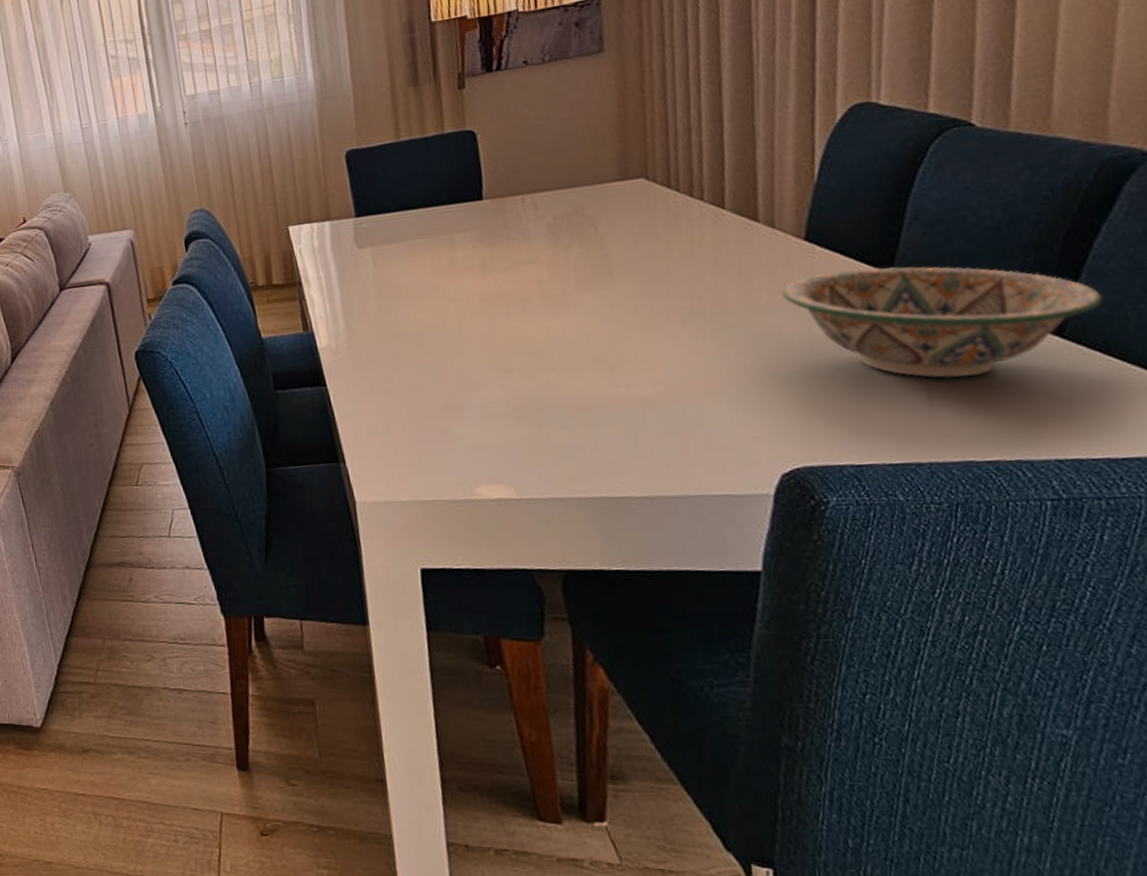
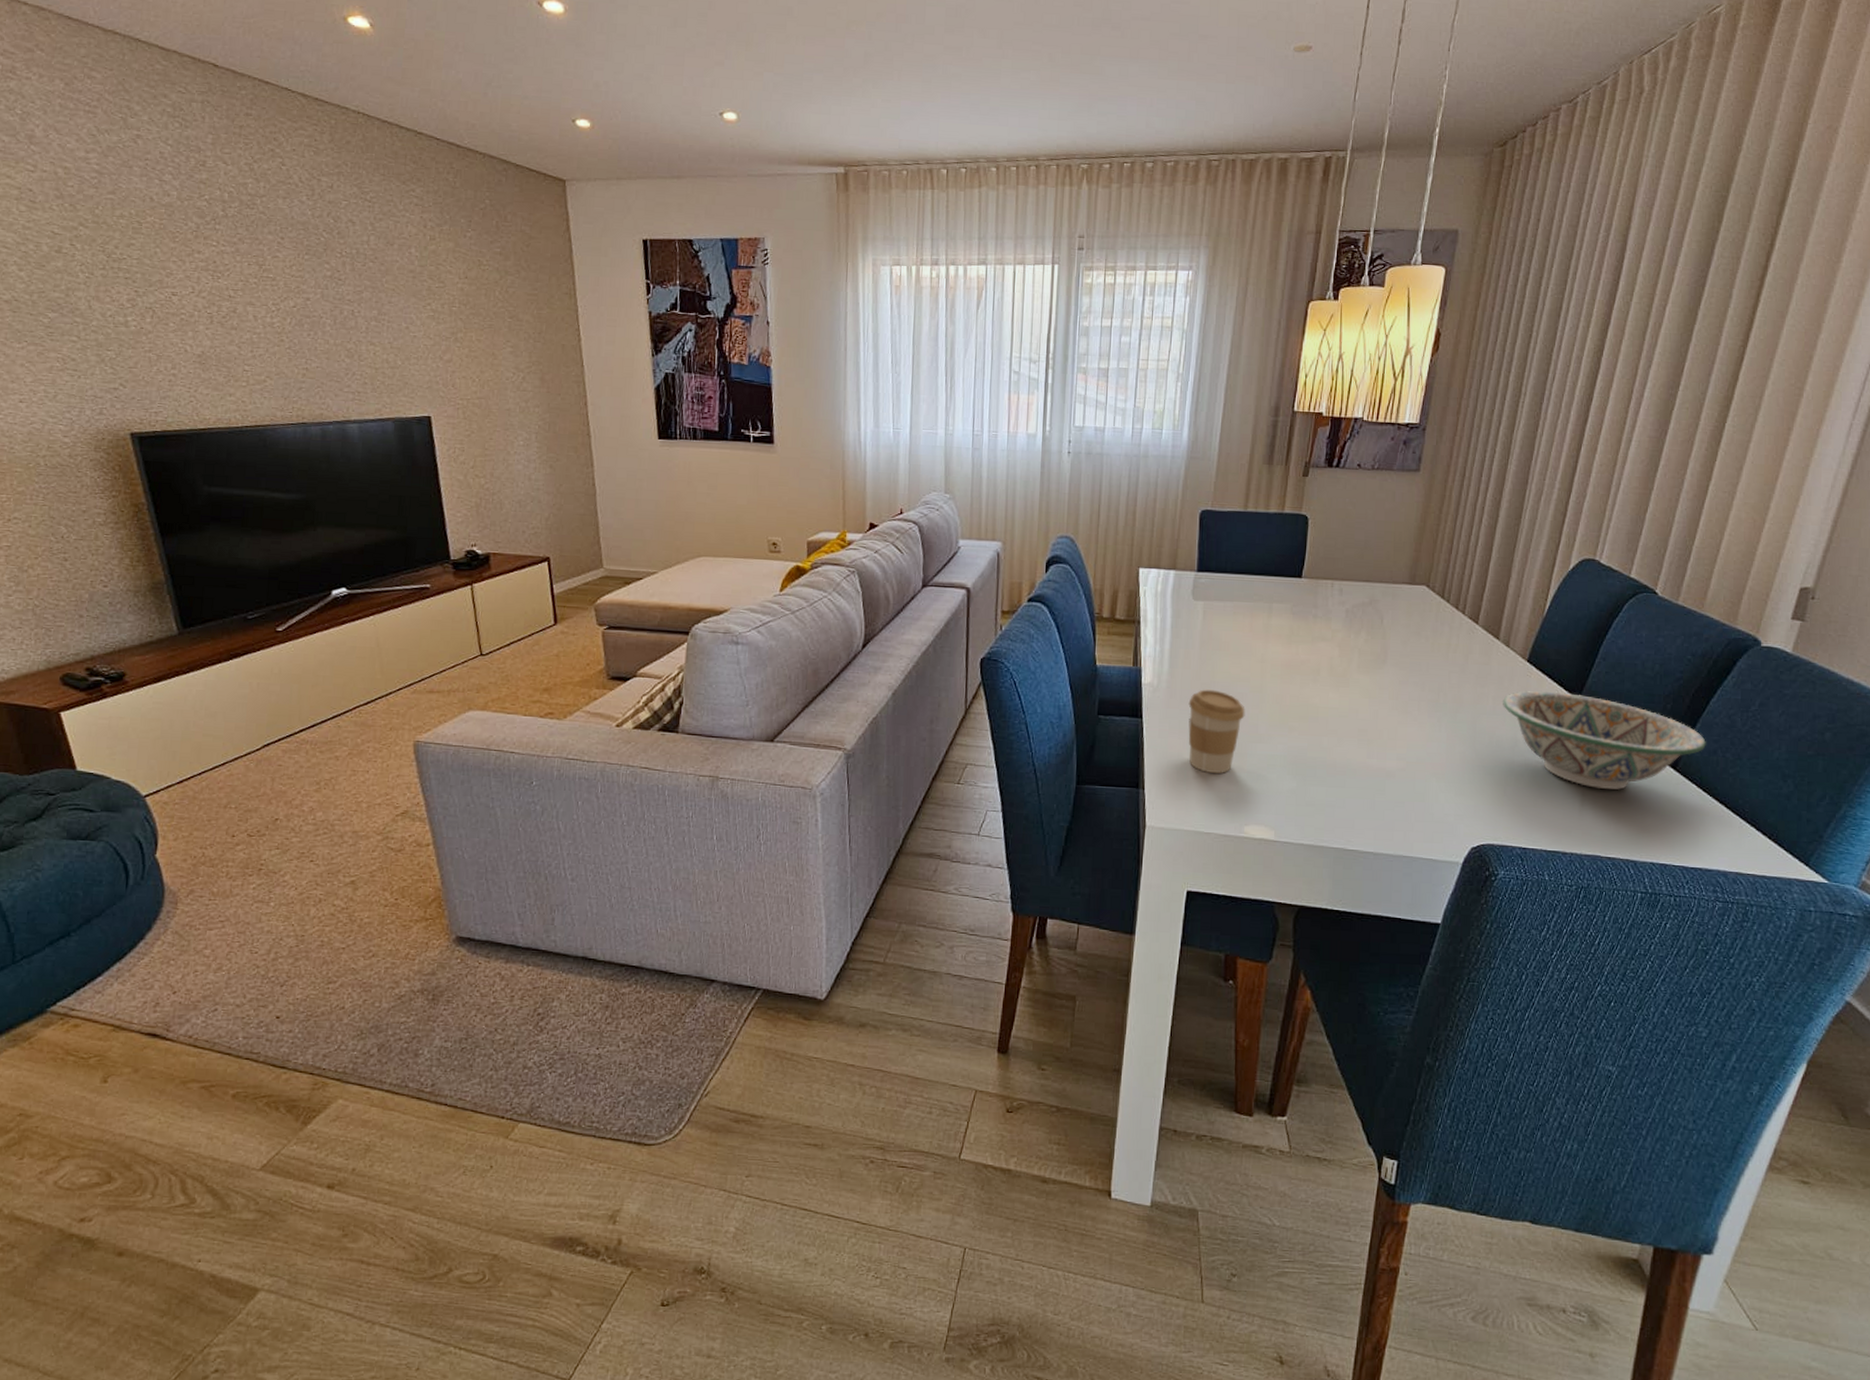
coffee cup: none [376,341,448,434] -> present [1188,689,1245,773]

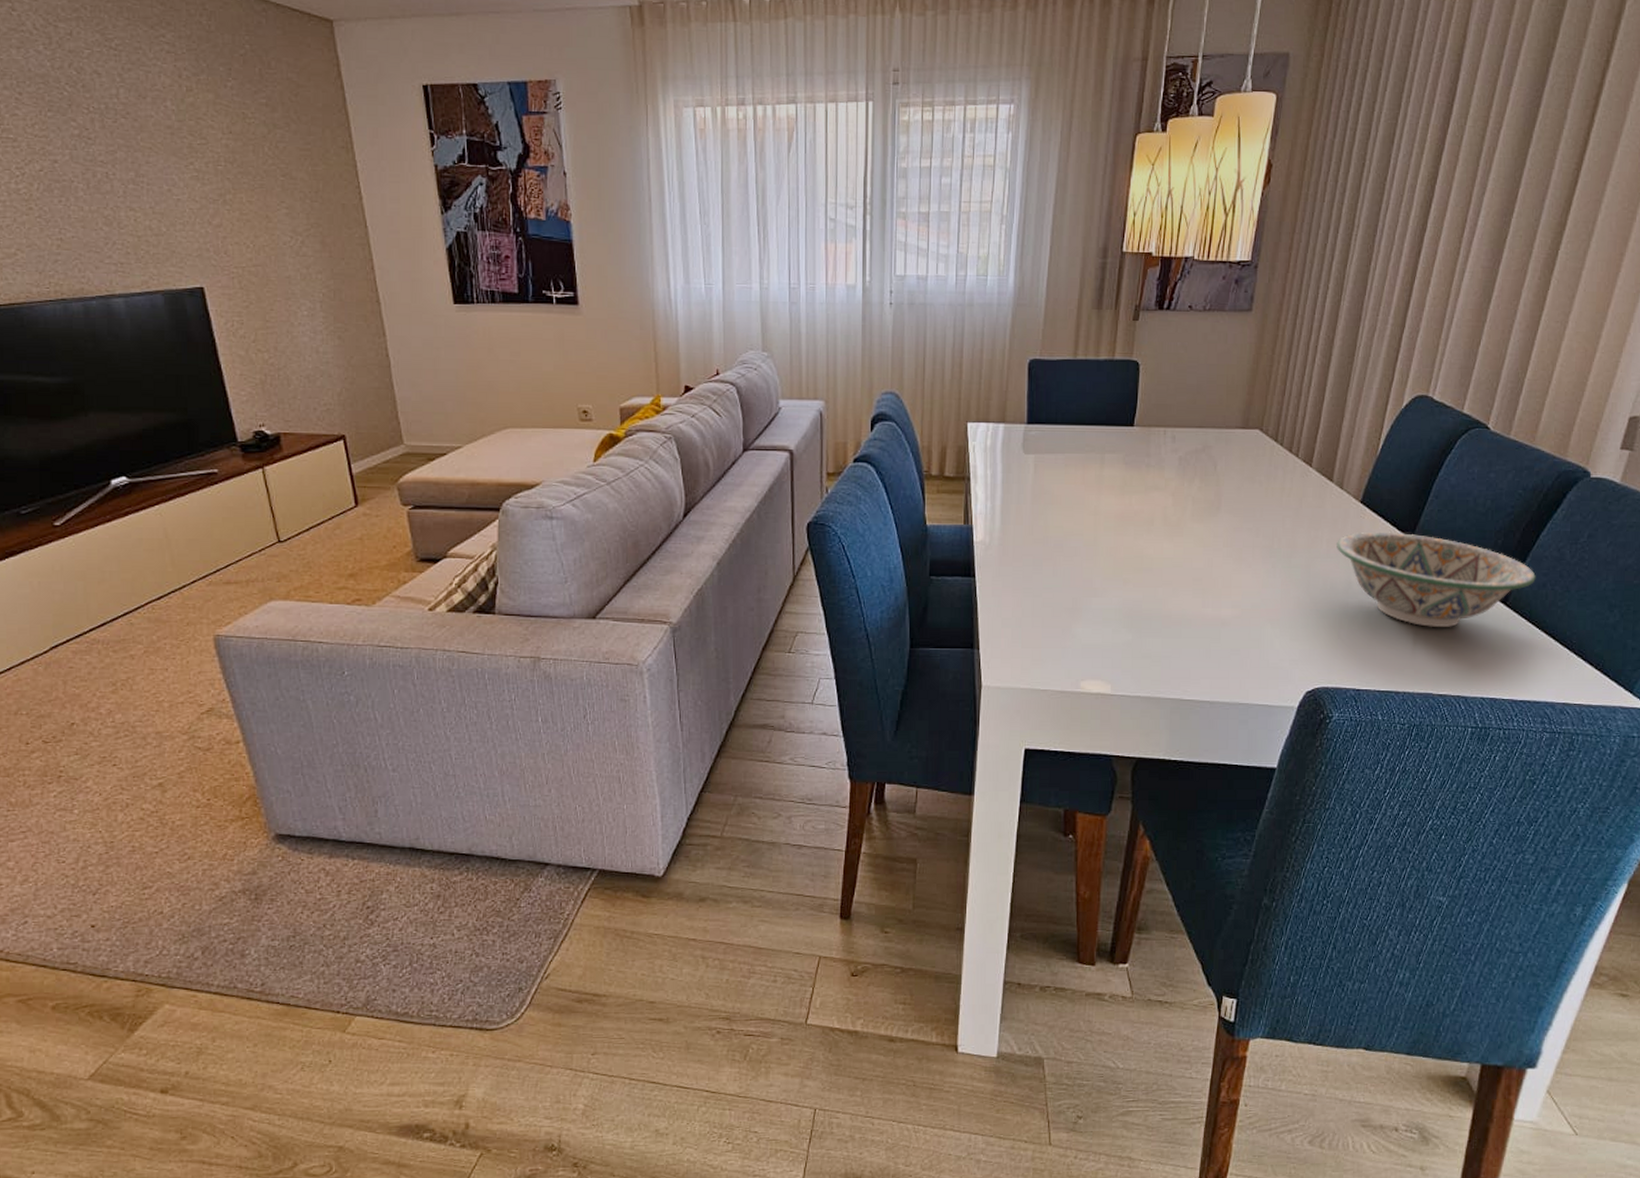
coffee cup: present [1188,689,1245,773] -> none [1021,545,1079,629]

